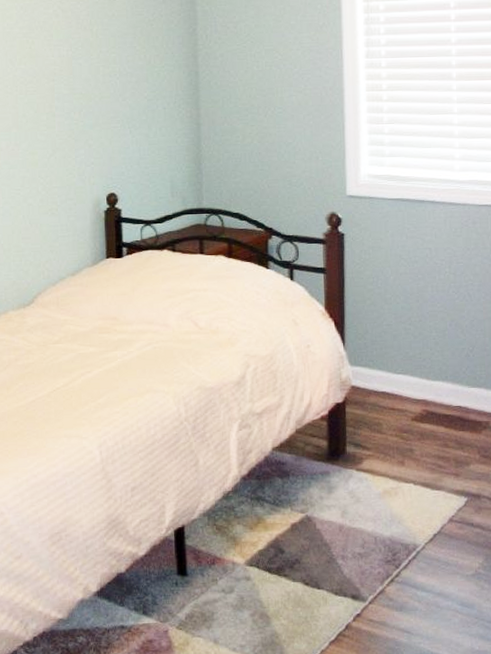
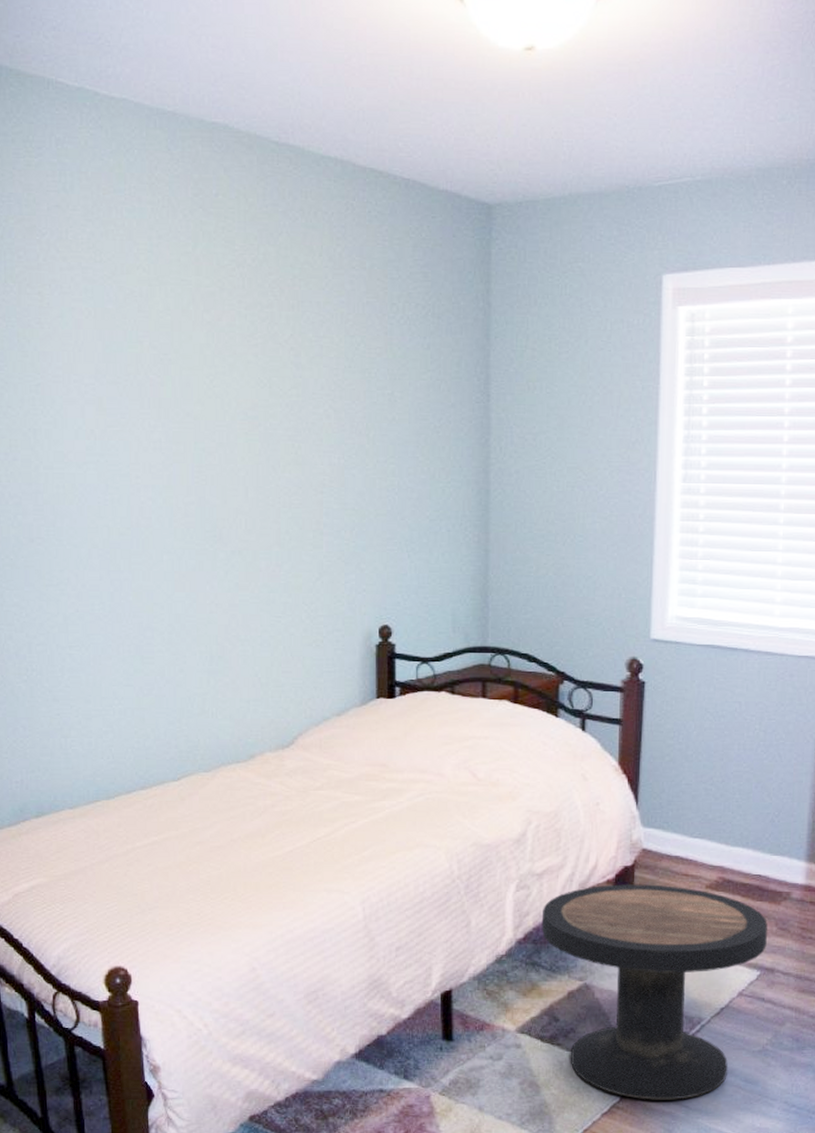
side table: none [264,419,471,627] -> present [542,884,767,1100]

